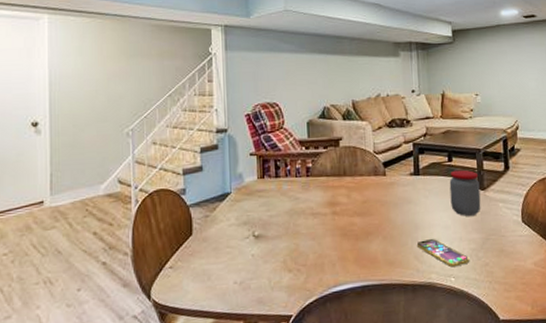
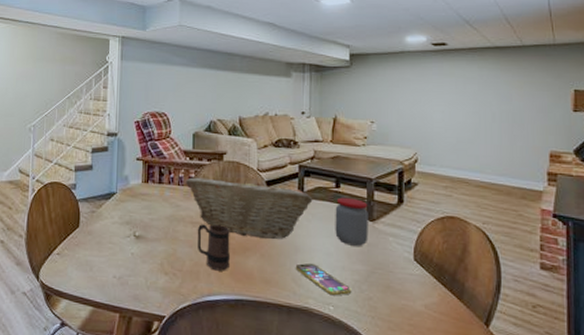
fruit basket: none [302,163,428,221] -> present [185,177,313,239]
mug: none [318,212,354,260] -> present [197,224,230,271]

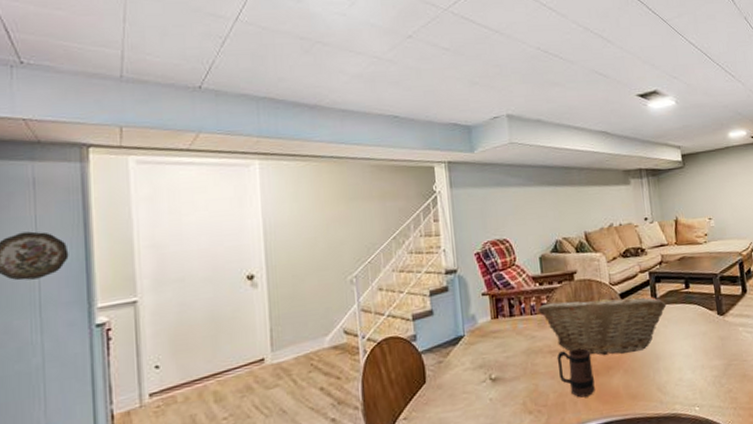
smartphone: present [295,263,352,296] -> none [658,368,713,397]
jar: present [335,197,368,246] -> none [688,295,721,343]

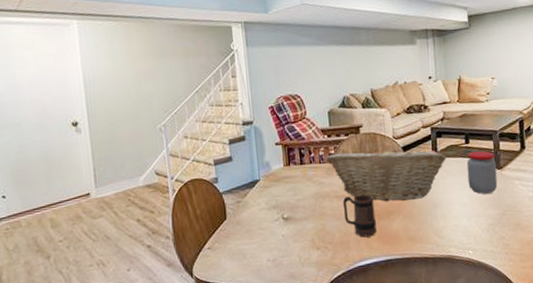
jar: none [688,295,721,343] -> present [466,150,498,194]

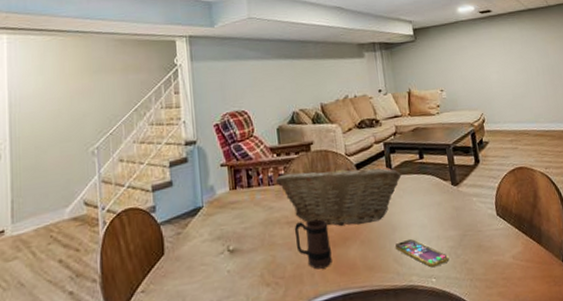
smartphone: none [436,215,487,241] -> present [395,238,449,268]
jar: present [466,150,498,194] -> none [422,166,456,214]

